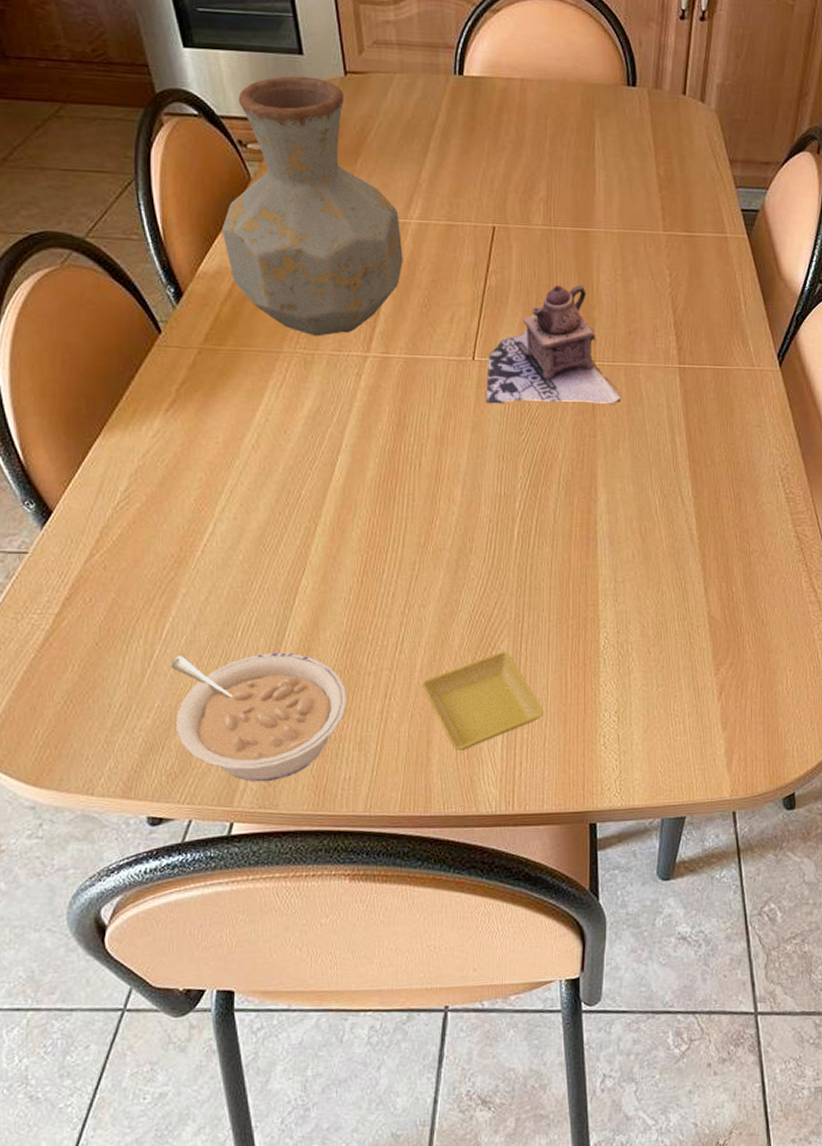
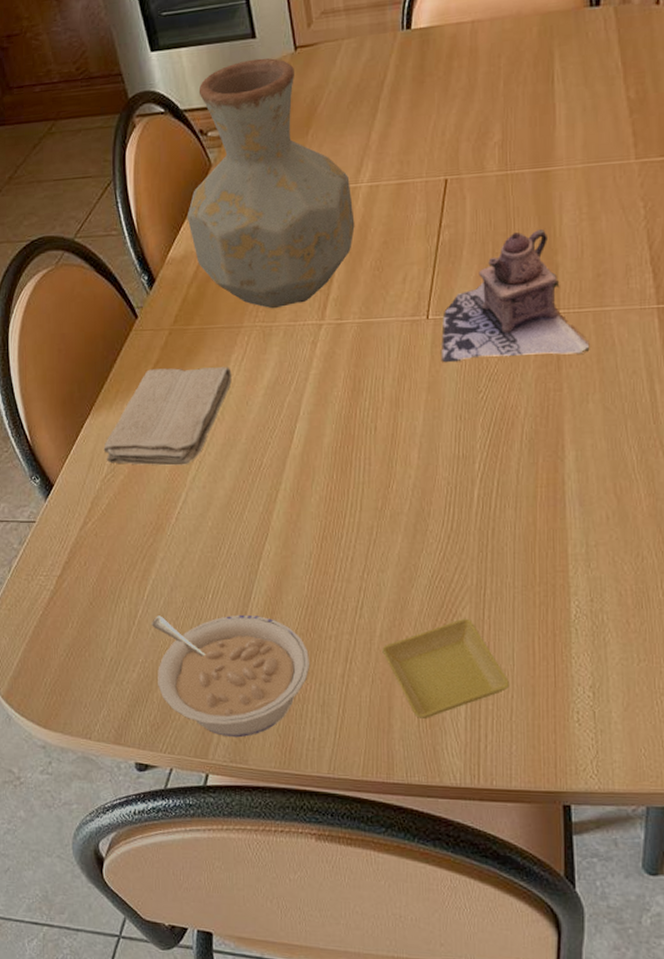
washcloth: none [116,389,269,494] -> present [103,367,232,466]

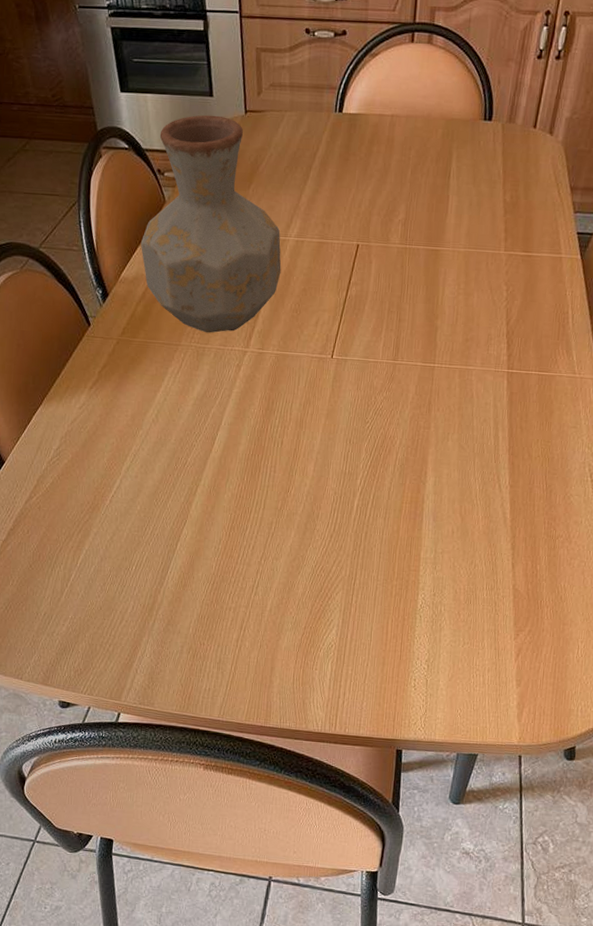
washcloth: present [103,367,232,466] -> none [51,371,168,457]
legume: present [152,614,311,738] -> none [82,580,212,685]
saucer: present [382,618,511,720] -> none [270,601,367,679]
teapot: present [441,229,590,363] -> none [340,297,455,401]

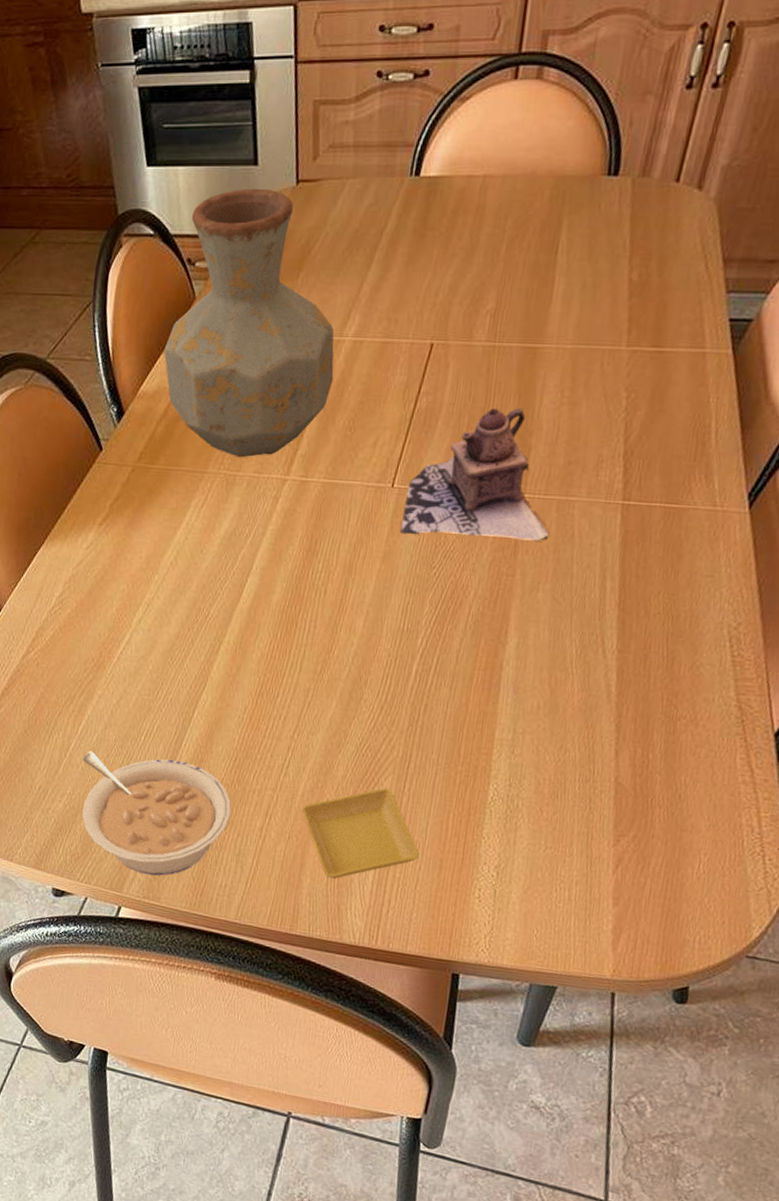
legume: none [82,580,212,685] -> present [82,751,232,876]
saucer: none [270,601,367,679] -> present [302,788,420,879]
teapot: none [340,297,455,401] -> present [401,408,550,542]

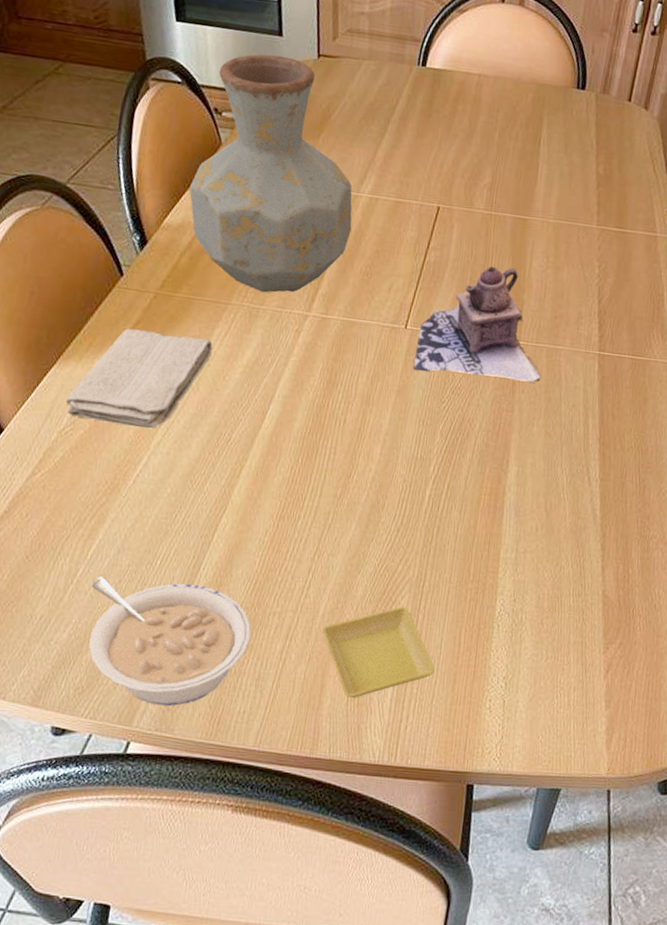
washcloth: none [53,505,190,606] -> present [65,328,213,429]

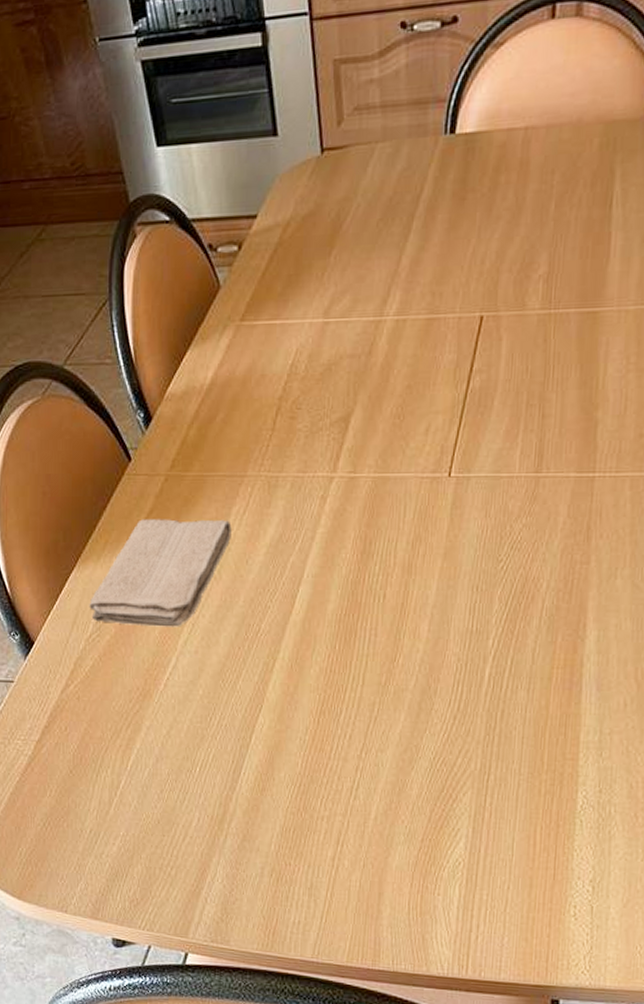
legume: present [89,576,251,706] -> none [135,787,300,918]
vase: present [189,54,353,293] -> none [190,161,377,457]
saucer: present [322,606,435,699] -> none [376,804,508,907]
teapot: present [413,267,541,383] -> none [462,380,624,527]

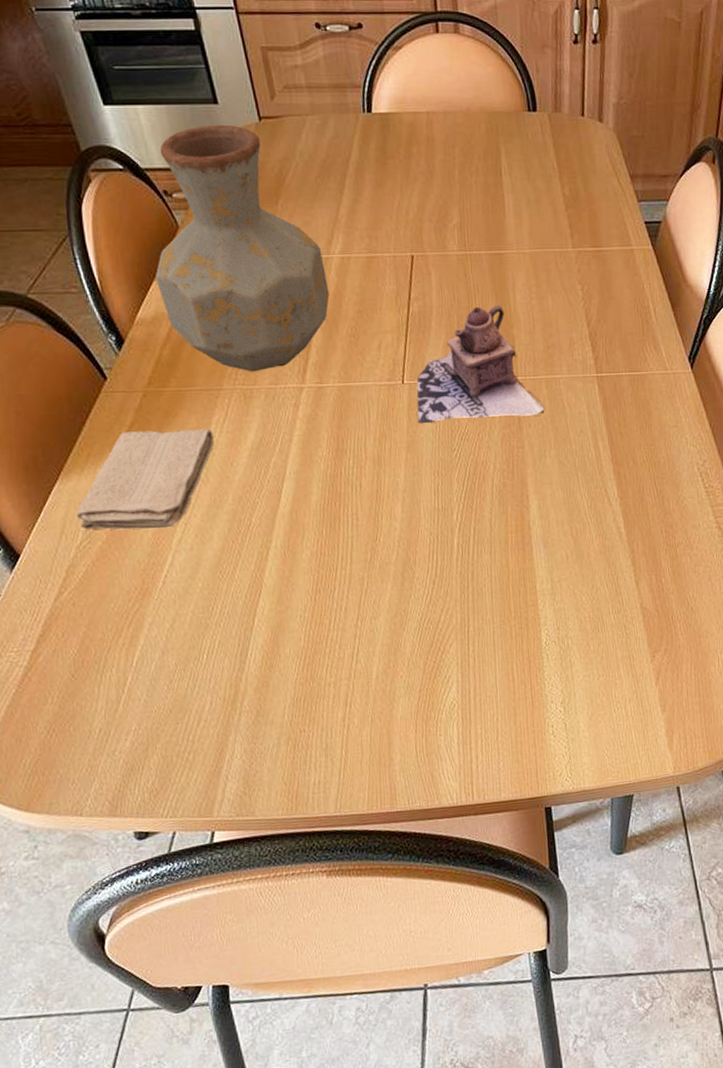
vase: none [190,161,377,457] -> present [155,125,330,372]
teapot: none [462,380,624,527] -> present [416,305,545,424]

